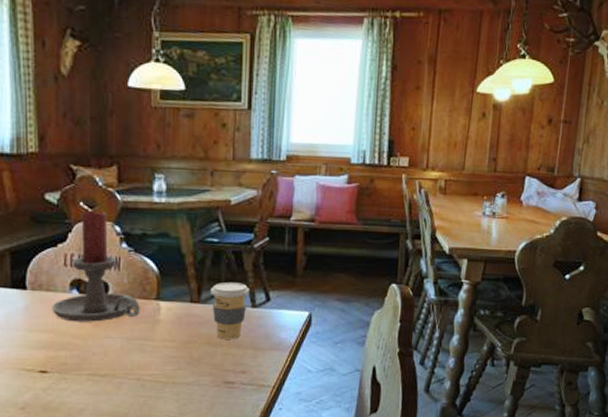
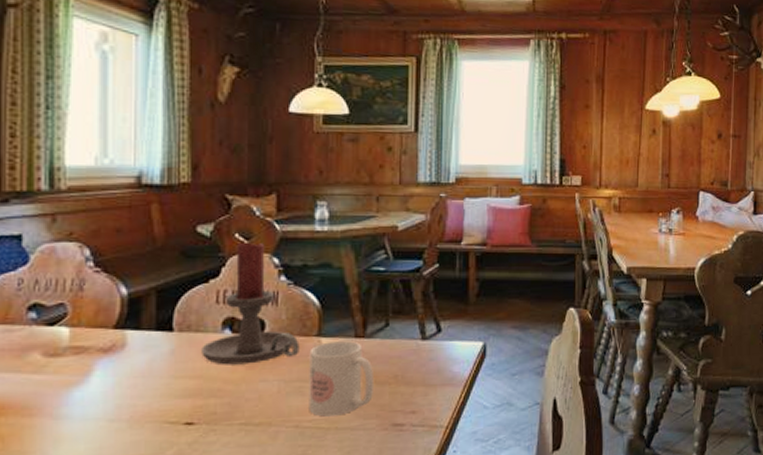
mug: none [149,305,207,372] -> present [309,341,373,417]
coffee cup: present [211,283,249,339] -> none [377,314,419,377]

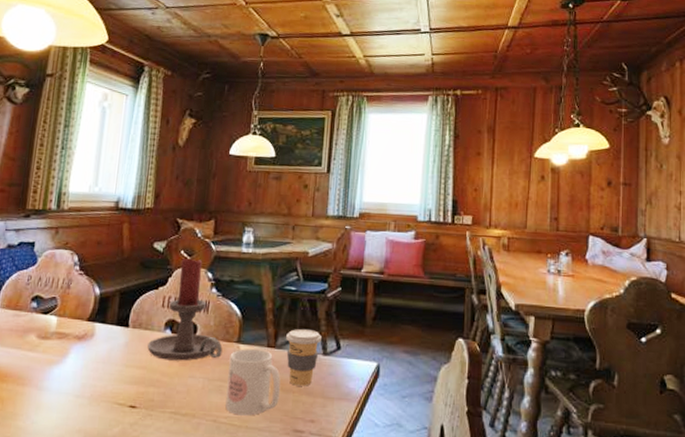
coffee cup: none [377,314,419,377] -> present [286,329,321,386]

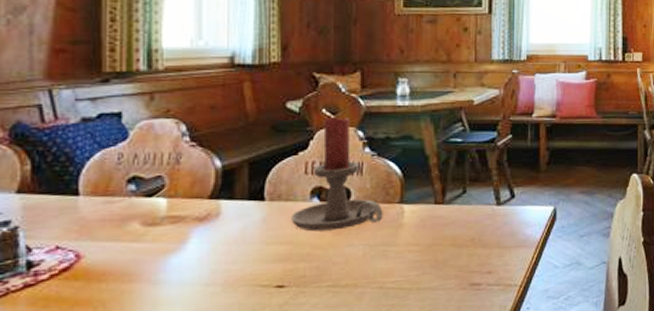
mug: present [225,349,281,416] -> none [392,207,452,278]
coffee cup: present [286,329,321,386] -> none [455,181,494,240]

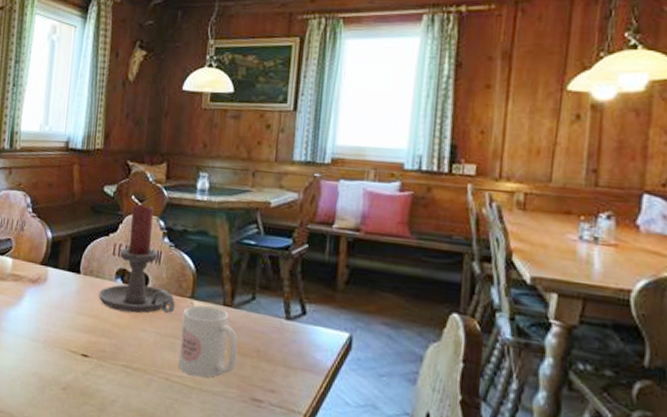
mug: none [392,207,452,278] -> present [178,305,238,378]

